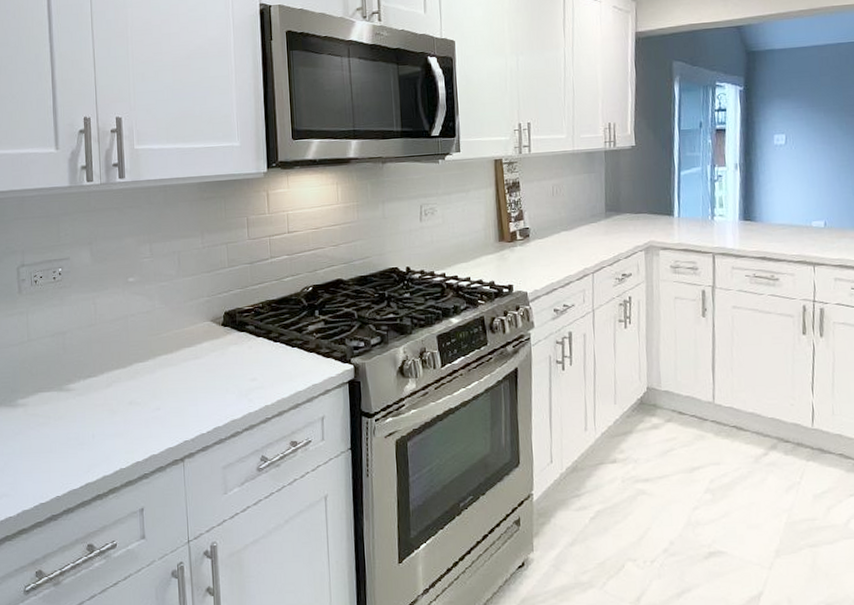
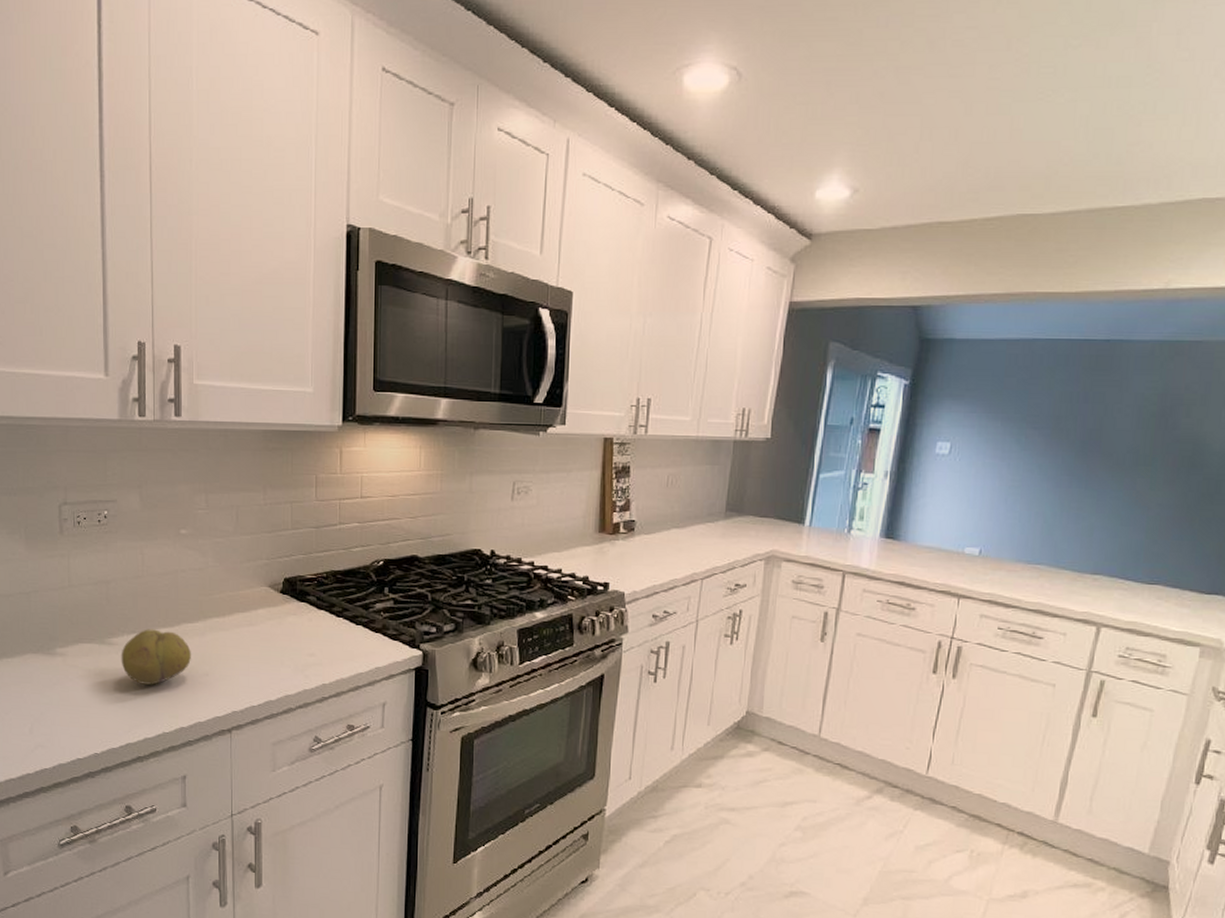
fruit: none [78,372,143,425] -> present [121,629,191,685]

